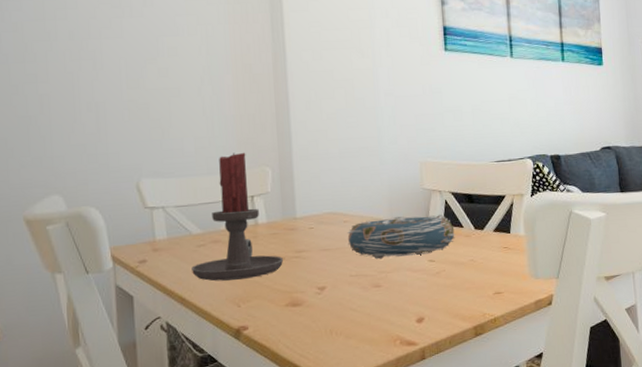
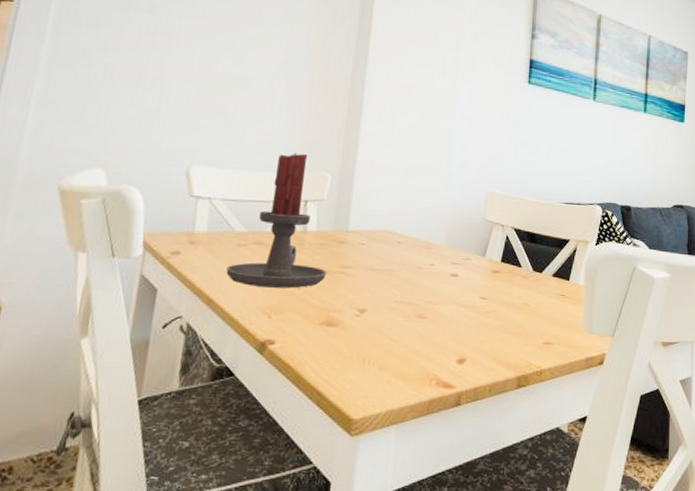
decorative bowl: present [347,215,456,260] -> none [397,243,513,290]

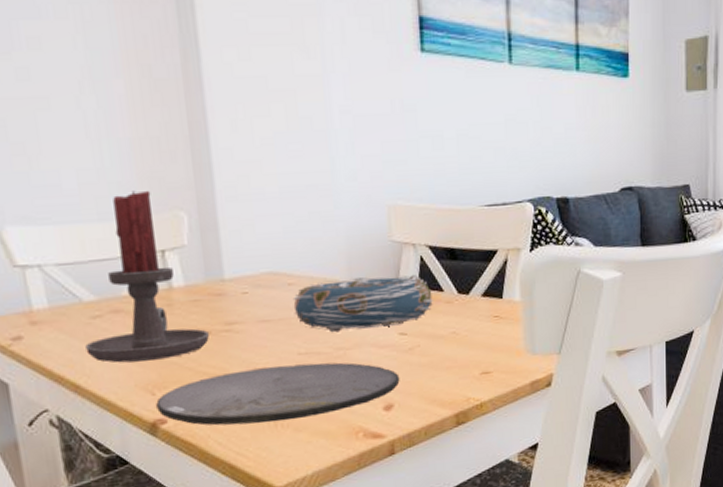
plate: none [269,308,475,359] -> present [156,362,400,426]
decorative bowl: none [397,243,513,290] -> present [292,275,434,333]

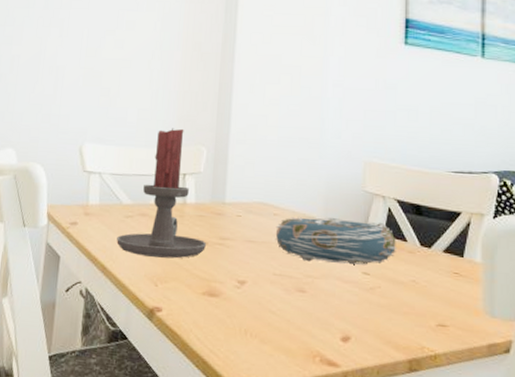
plate: present [156,362,400,426] -> none [156,279,359,333]

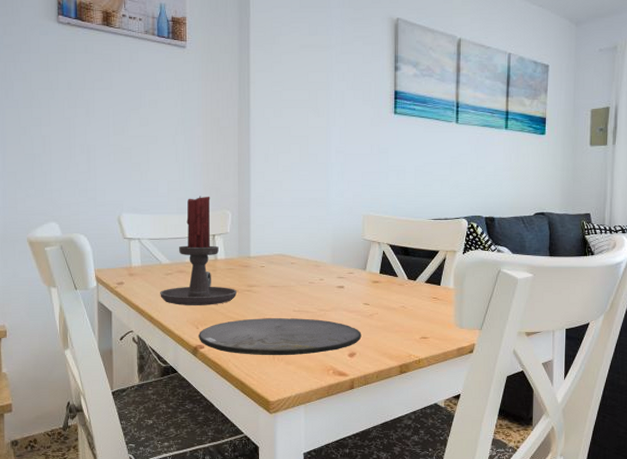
plate: none [156,279,359,333] -> present [199,318,362,356]
decorative bowl: present [275,216,398,265] -> none [293,263,390,299]

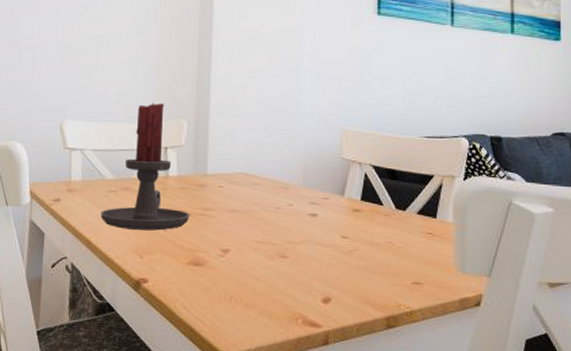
plate: present [199,318,362,356] -> none [142,249,339,298]

